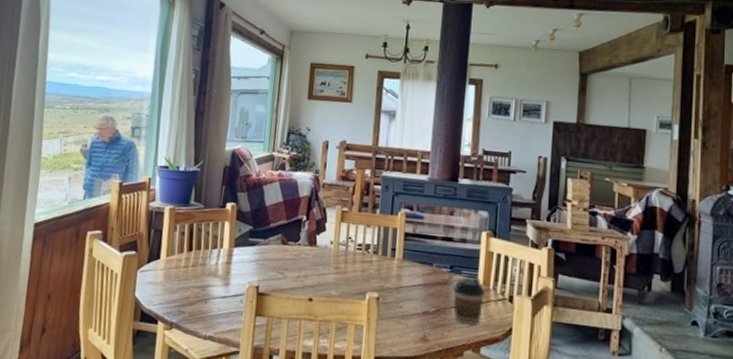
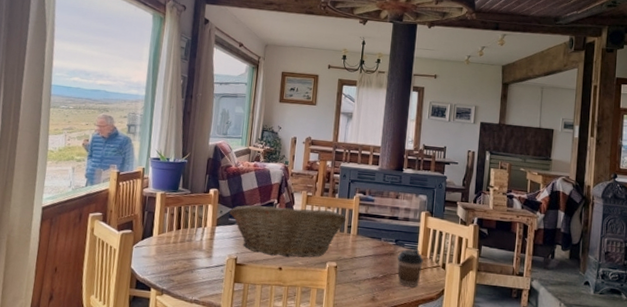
fruit basket: none [249,221,390,287] -> present [229,204,346,258]

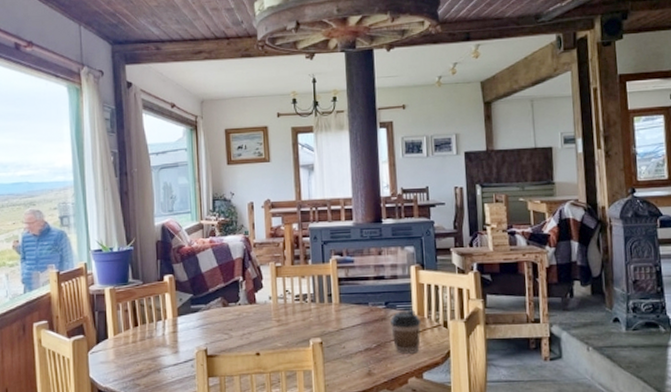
fruit basket: present [229,204,346,258] -> none [190,279,325,341]

